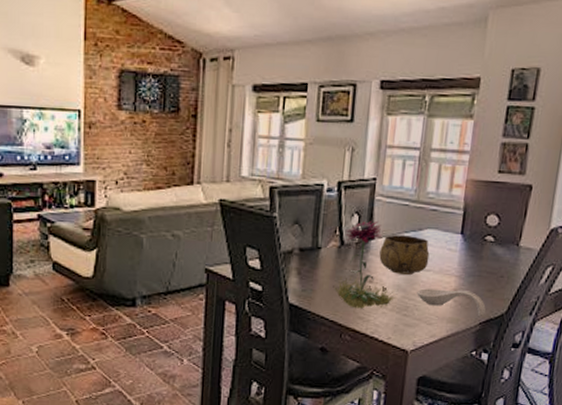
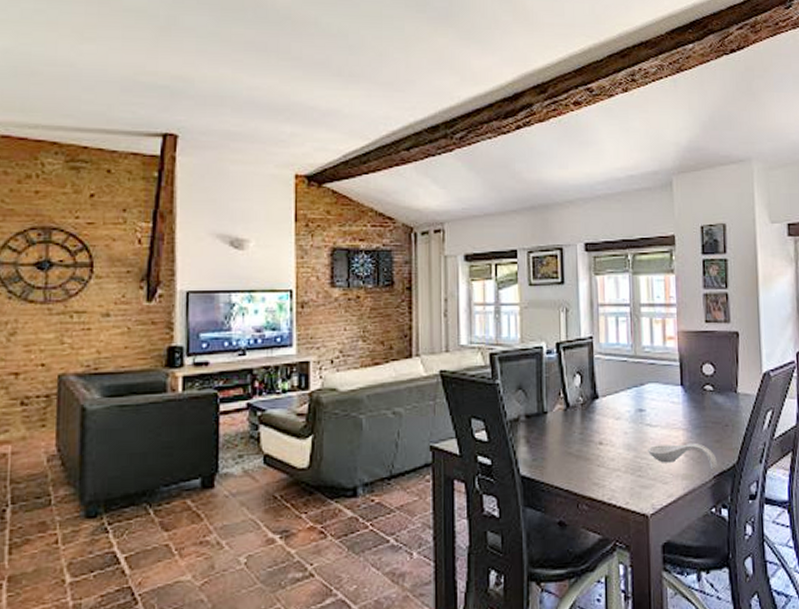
flower: present [334,220,396,309] -> none [565,379,628,474]
decorative bowl: present [379,235,430,275] -> none [605,391,655,433]

